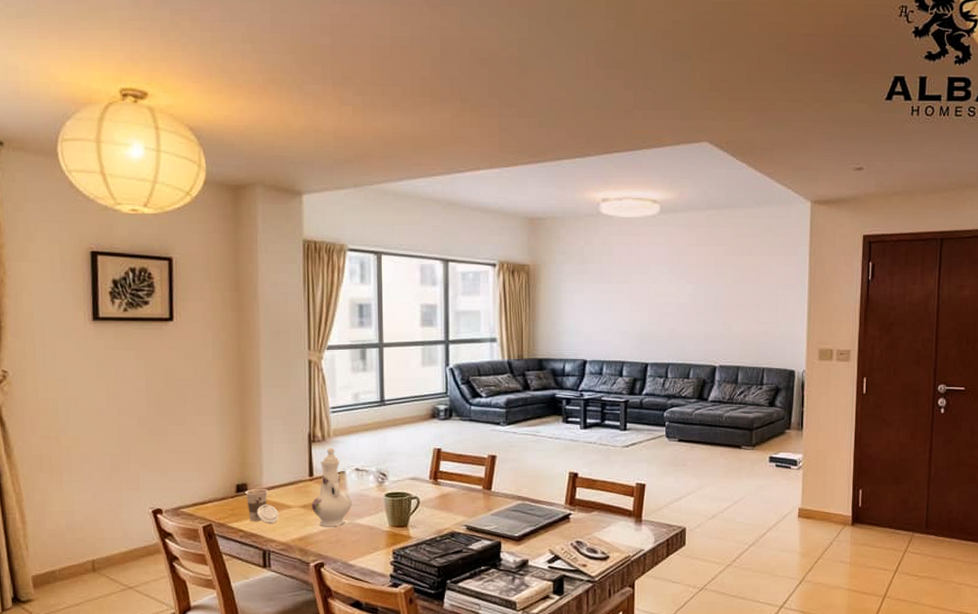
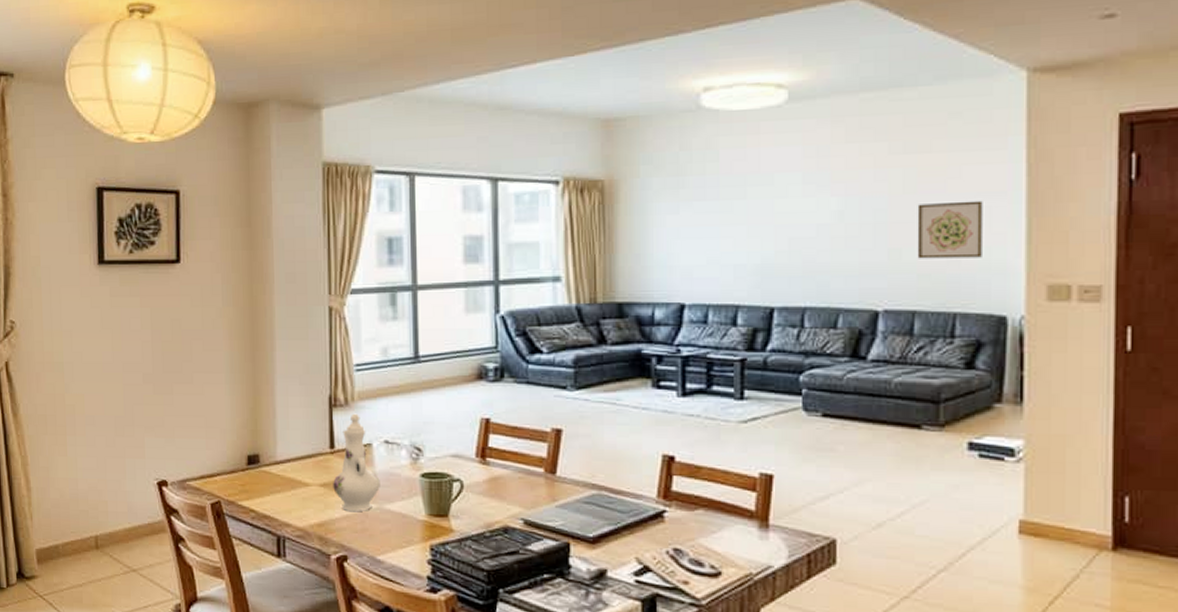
cup: present [245,488,279,523] -> none [257,460,295,504]
wall art: none [741,290,782,330] -> present [917,200,983,259]

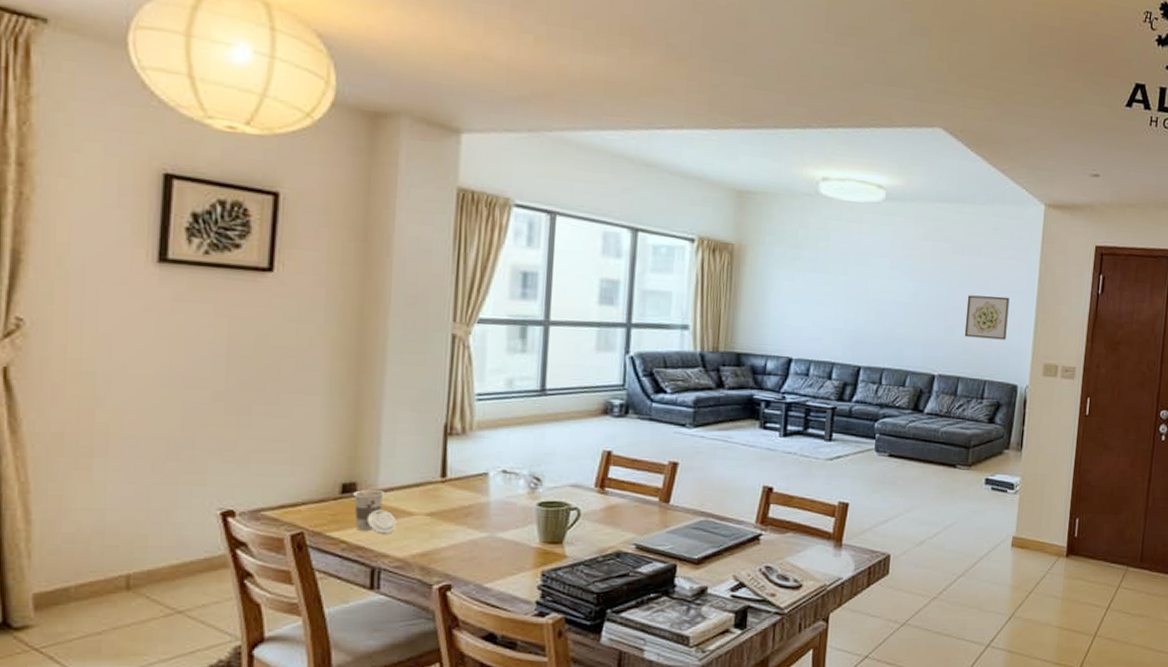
cup: none [257,460,295,504] -> present [353,489,397,534]
ewer: present [333,413,380,512] -> none [441,442,494,541]

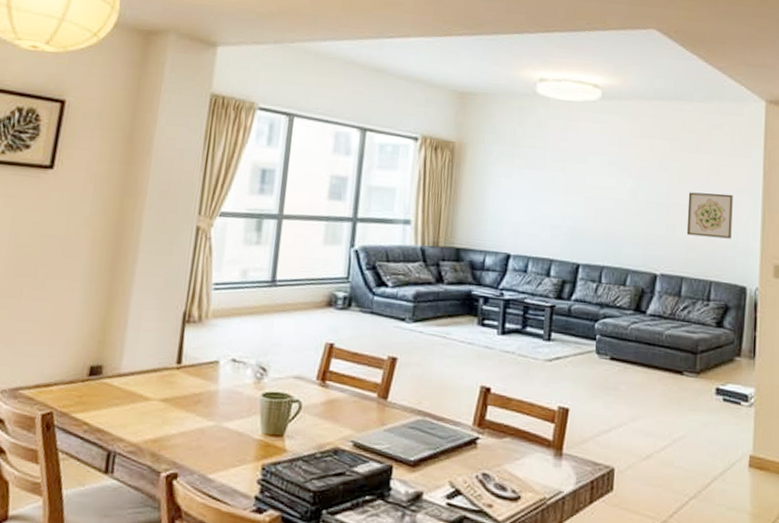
cup: present [353,489,397,534] -> none [98,372,134,418]

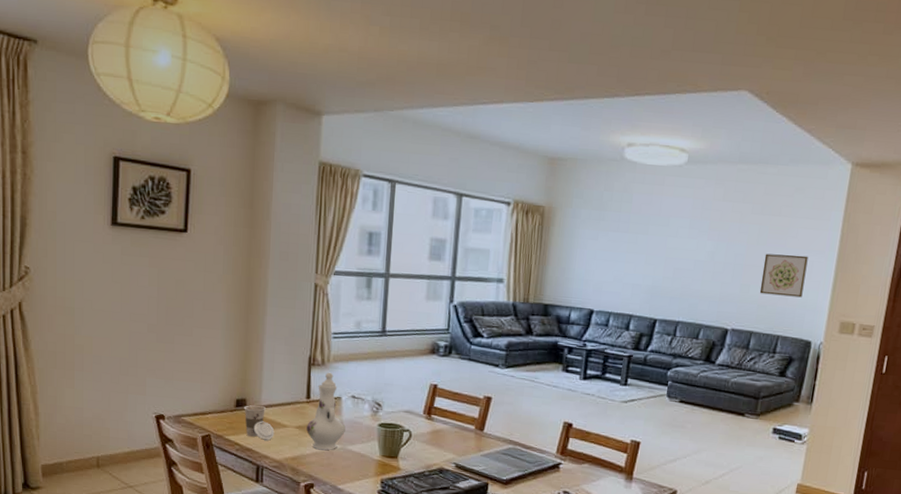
cup: none [98,372,134,418] -> present [244,405,275,441]
ewer: none [174,330,222,429] -> present [306,372,346,450]

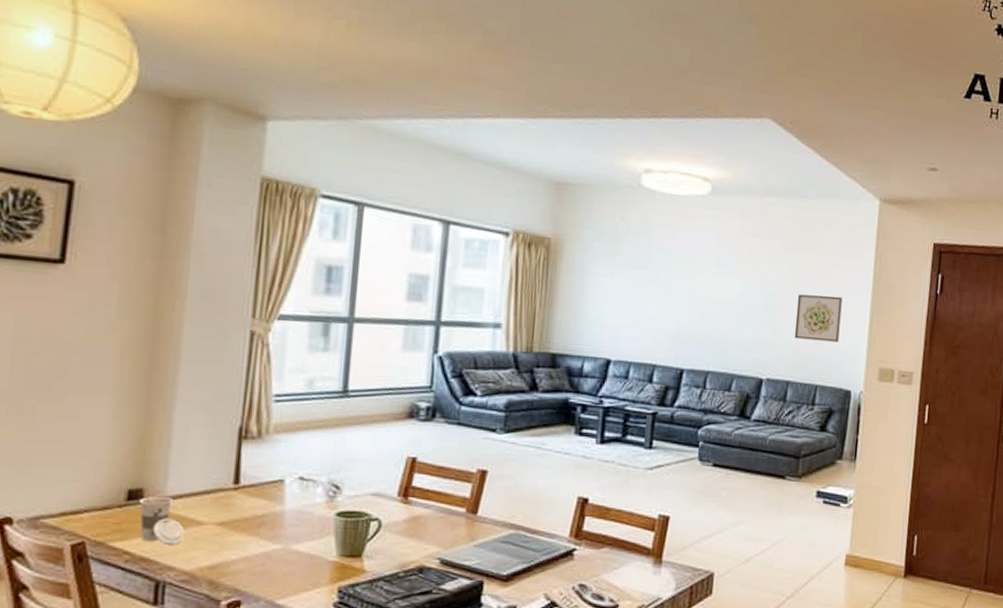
ewer: present [306,372,346,450] -> none [232,447,289,553]

